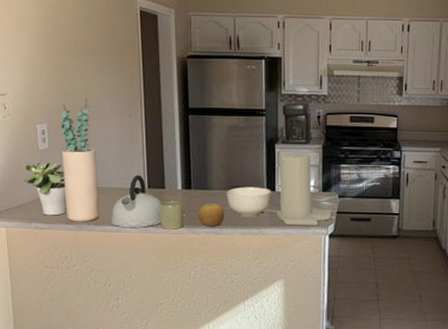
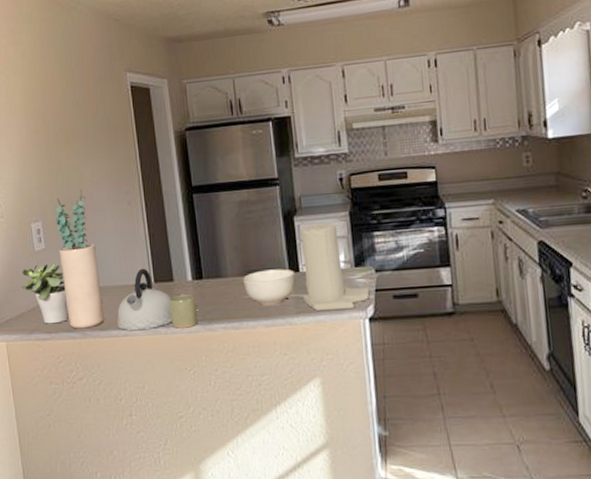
fruit: present [198,202,225,227] -> none [213,292,244,322]
coffee maker: present [282,102,311,144] -> none [297,164,335,215]

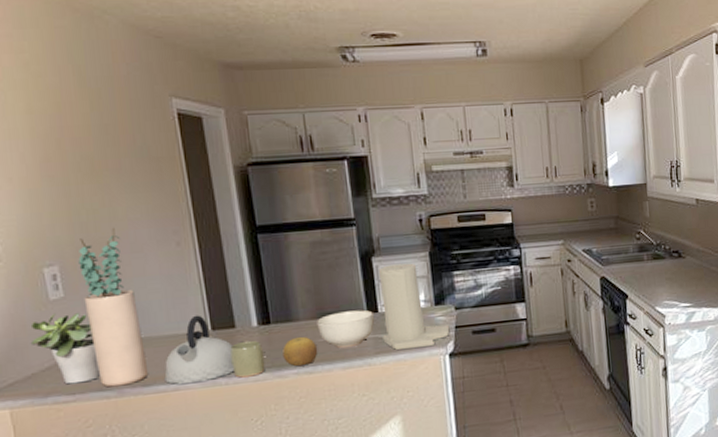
fruit: none [213,292,244,322] -> present [282,336,318,367]

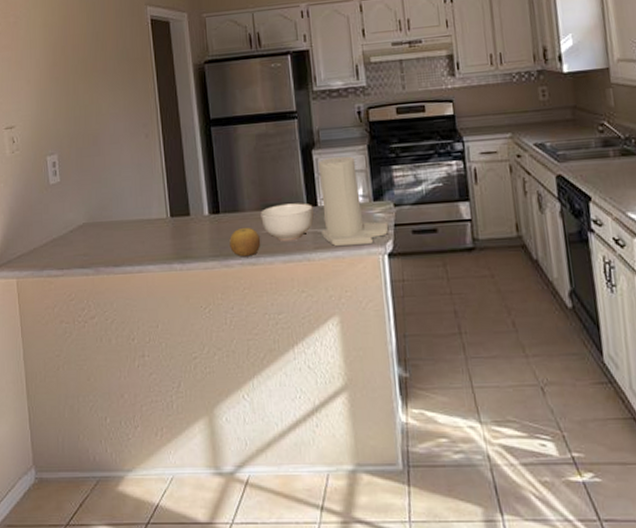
potted plant: present [30,313,102,385] -> none [34,196,83,260]
vase: present [78,227,149,388] -> none [72,121,119,265]
kettle: present [164,315,234,385] -> none [131,202,188,268]
mug: present [229,341,266,378] -> none [184,229,214,265]

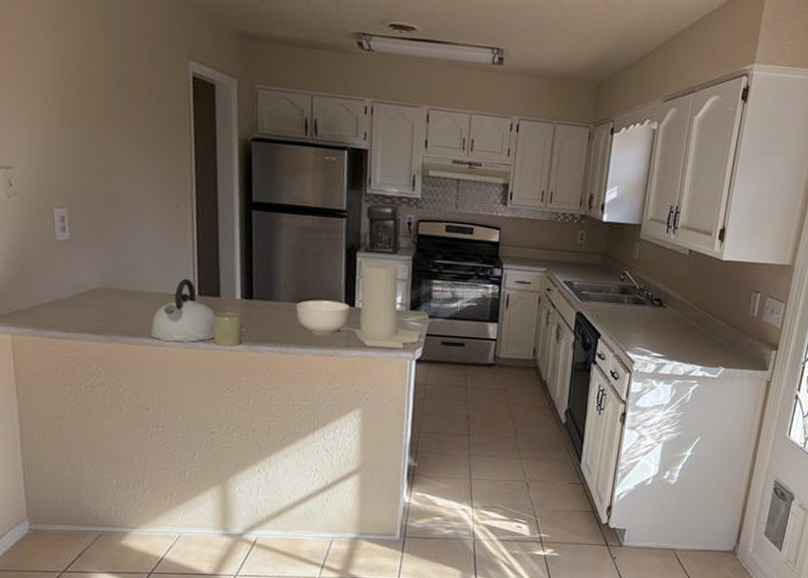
kettle: none [131,202,188,268] -> present [150,278,216,343]
mug: none [184,229,214,265] -> present [211,312,243,346]
fruit: present [229,227,261,257] -> none [260,316,294,345]
coffee maker: none [316,97,354,149] -> present [364,204,400,255]

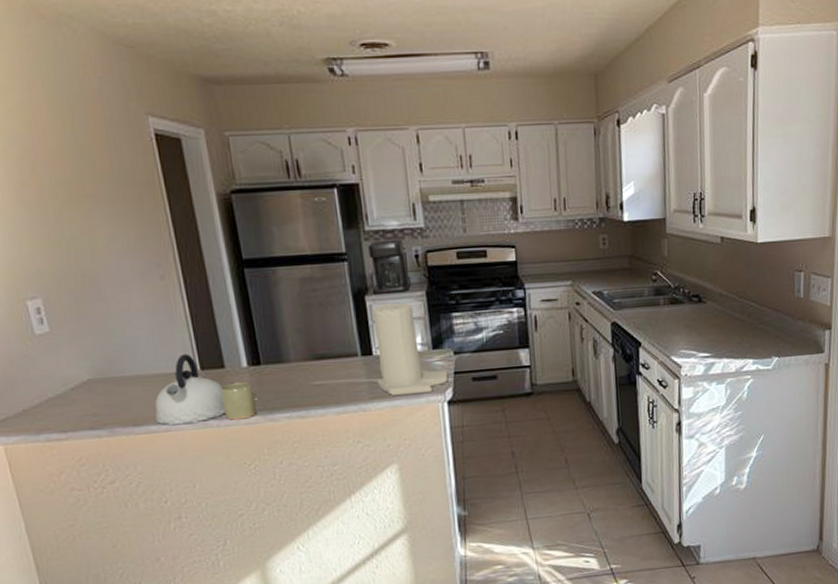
bowl: present [295,299,351,336] -> none [307,352,369,393]

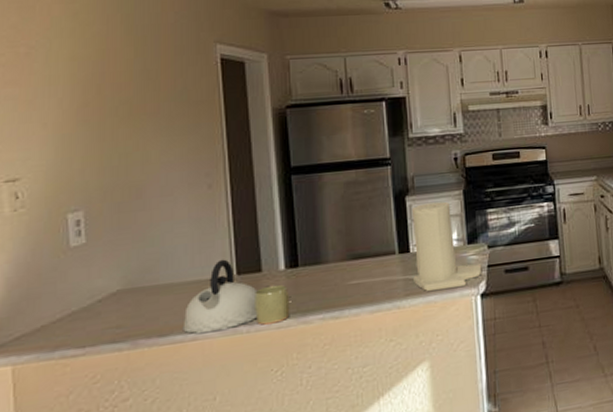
coffee maker: present [368,239,411,294] -> none [411,144,449,195]

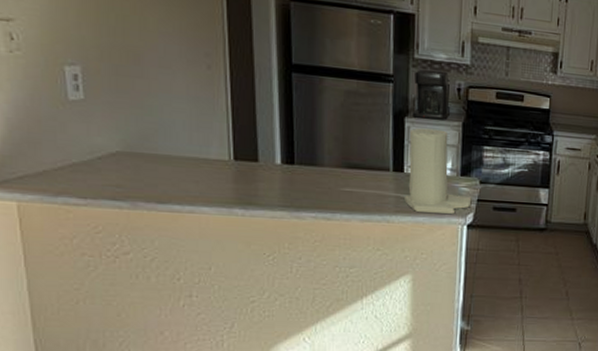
kettle: present [183,259,258,334] -> none [180,142,254,210]
mug: present [253,285,290,325] -> none [249,177,284,213]
coffee maker: none [411,144,449,195] -> present [413,69,450,120]

